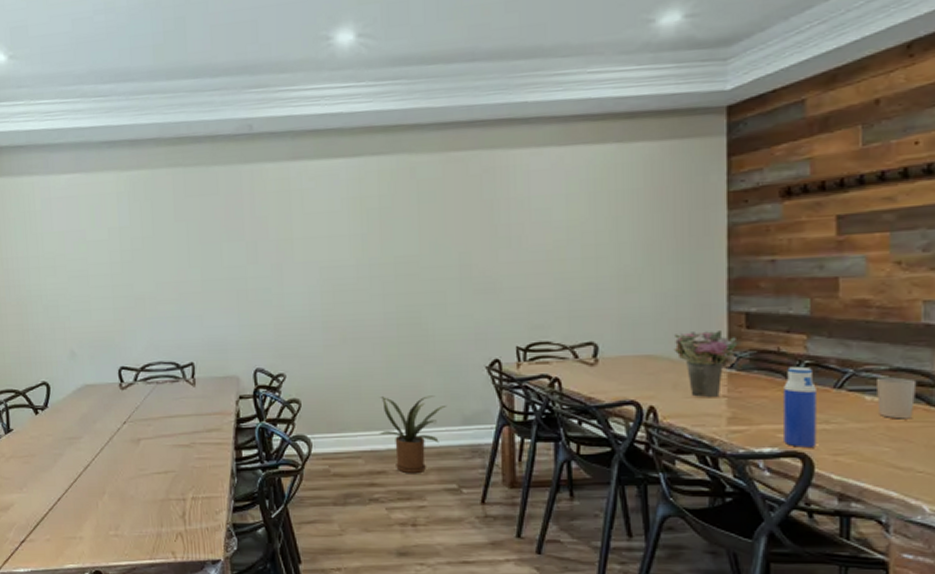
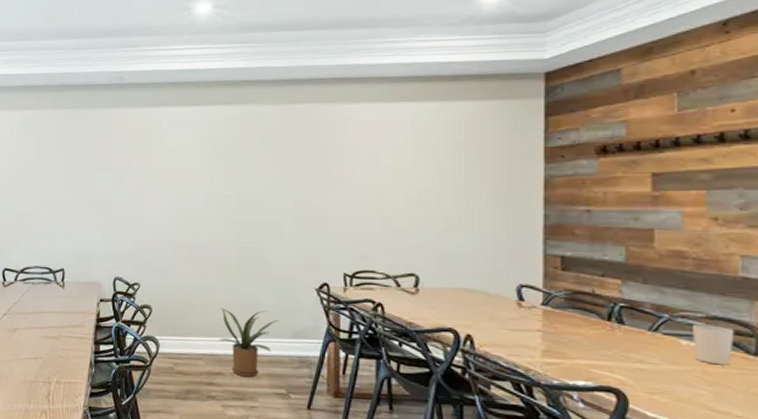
flower bouquet: present [673,331,738,398] -> none [491,270,553,332]
water bottle: present [784,366,816,448] -> none [598,308,631,384]

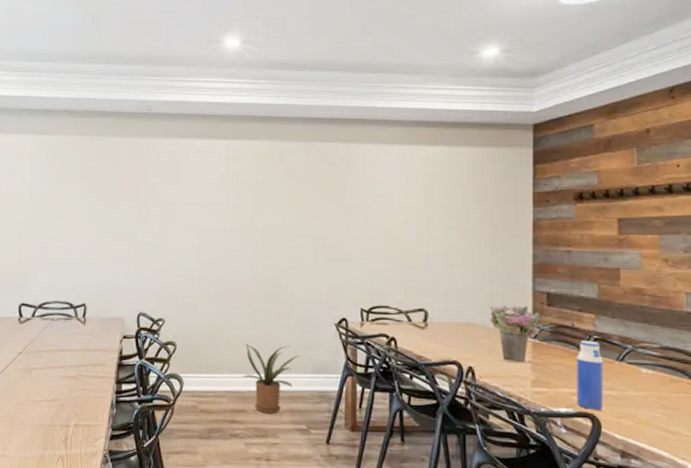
flower bouquet: none [491,270,553,332] -> present [489,305,541,363]
water bottle: none [598,308,631,384] -> present [577,340,603,410]
cup: present [691,324,735,366] -> none [649,354,682,391]

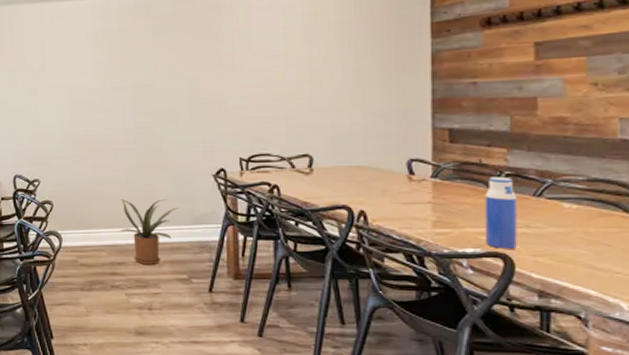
flower bouquet: present [489,305,541,363] -> none [382,145,442,204]

